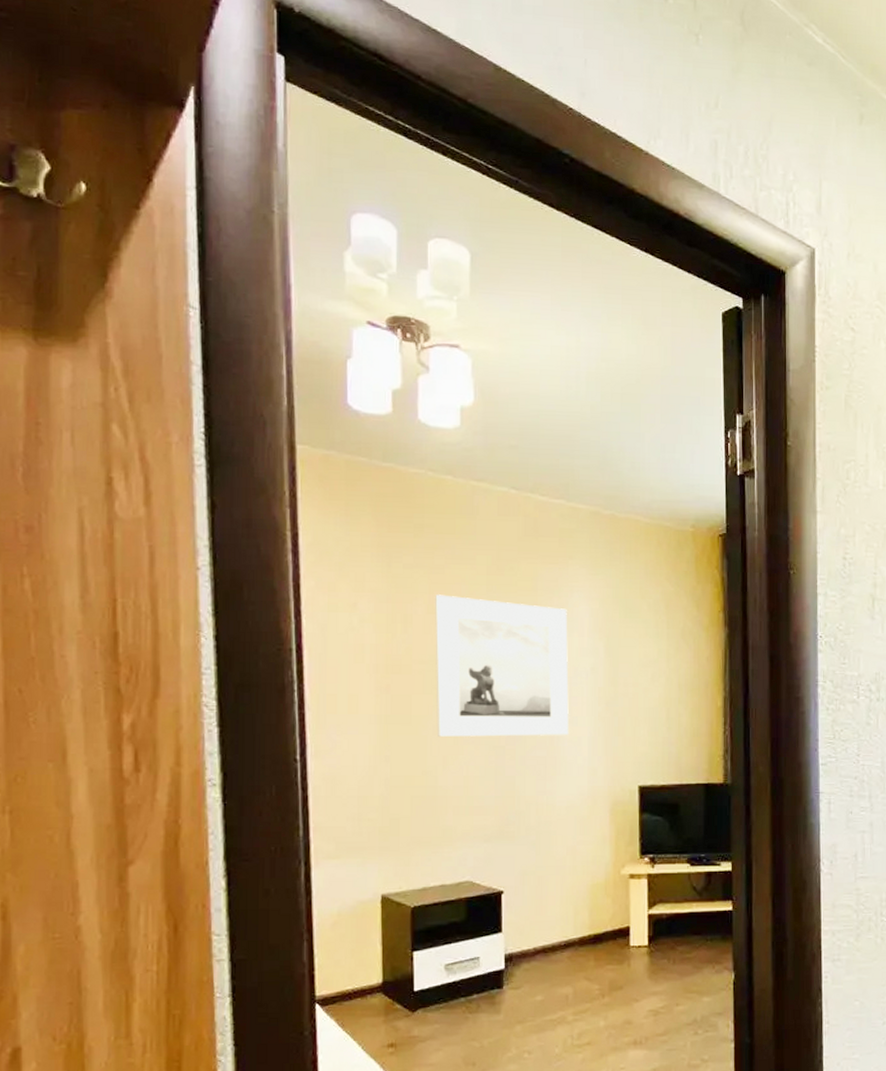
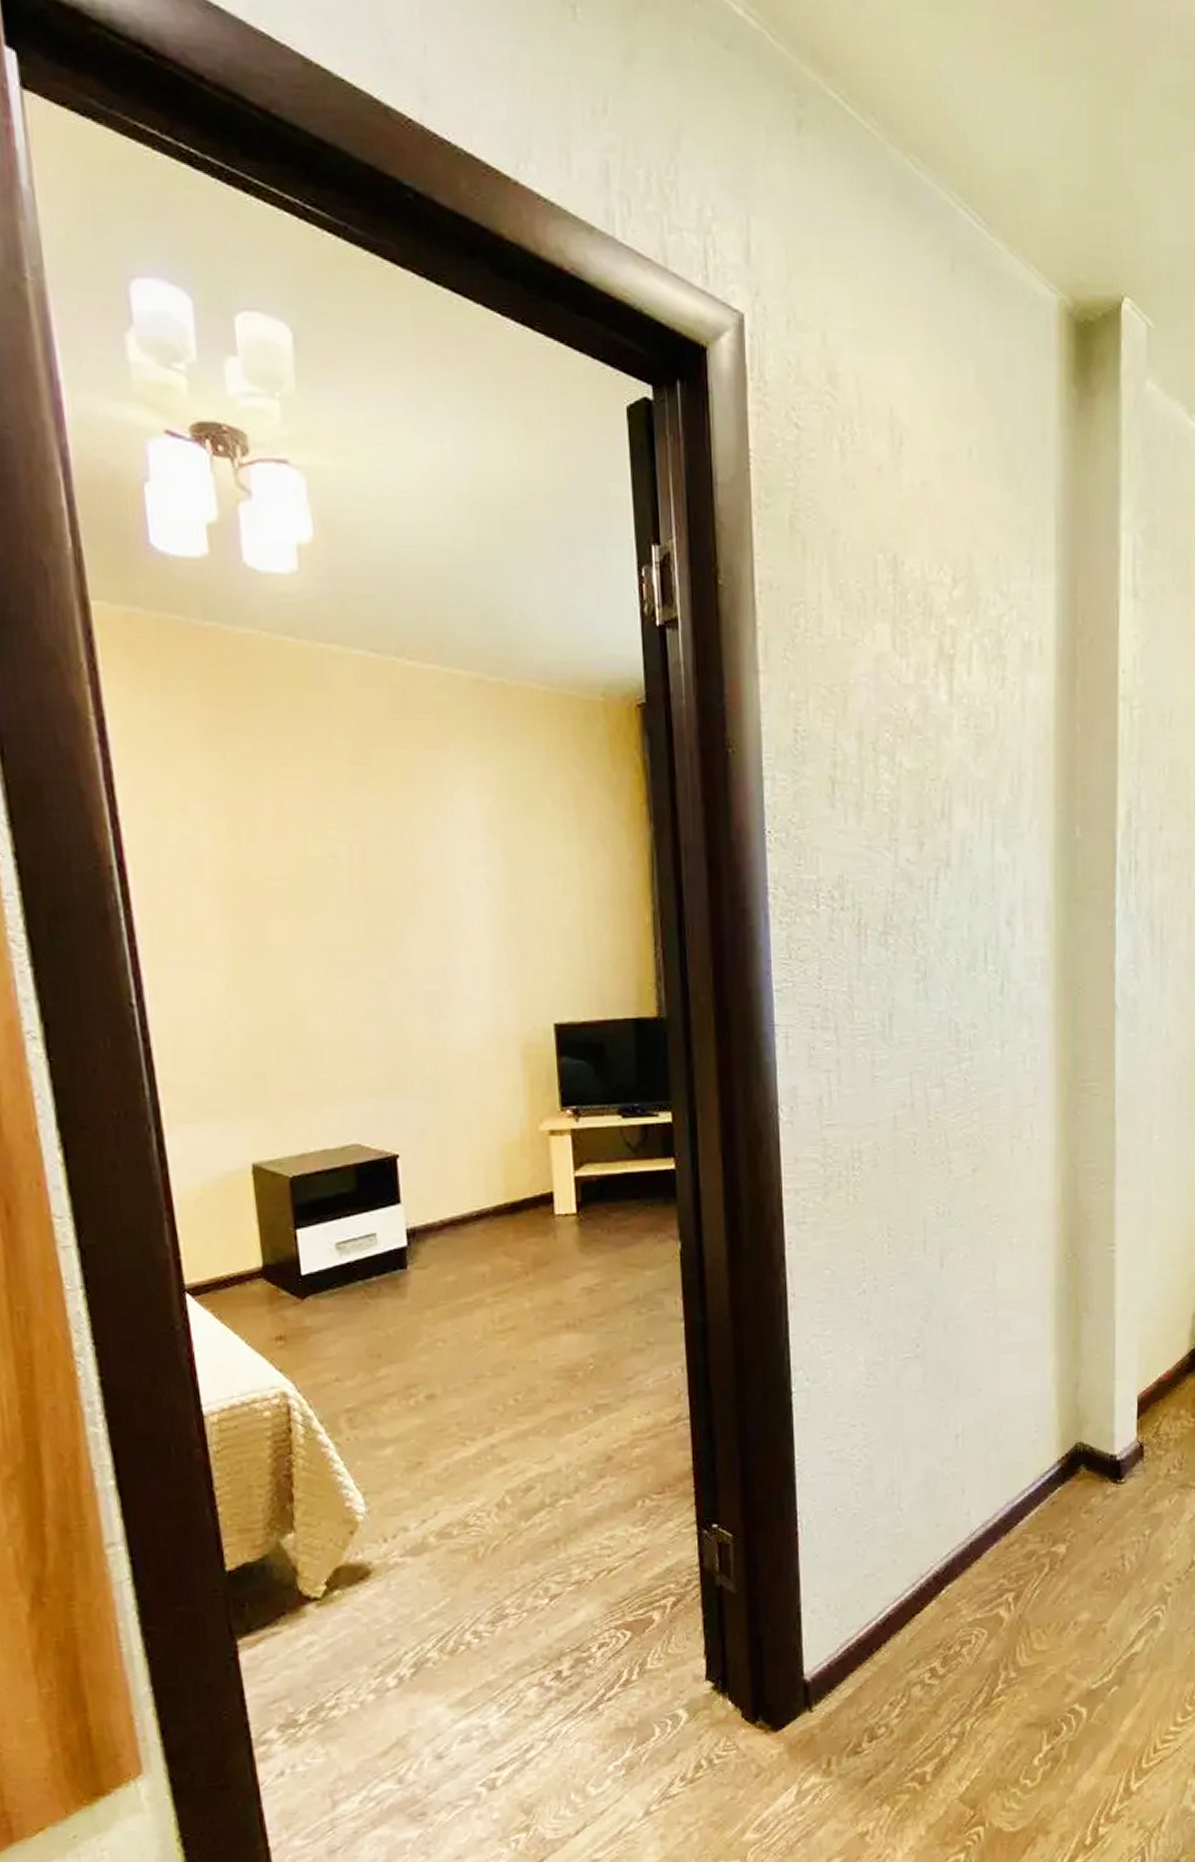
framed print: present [435,594,569,737] -> none [285,792,464,970]

